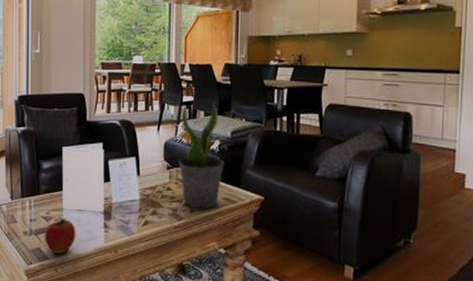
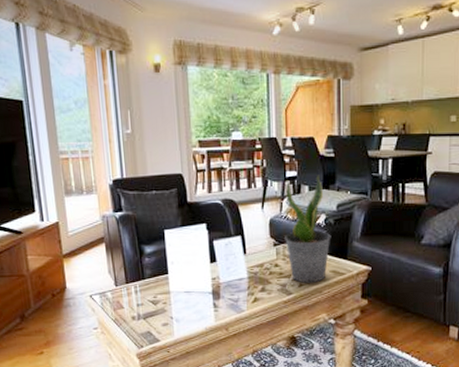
apple: present [44,216,76,254] -> none [153,299,186,336]

